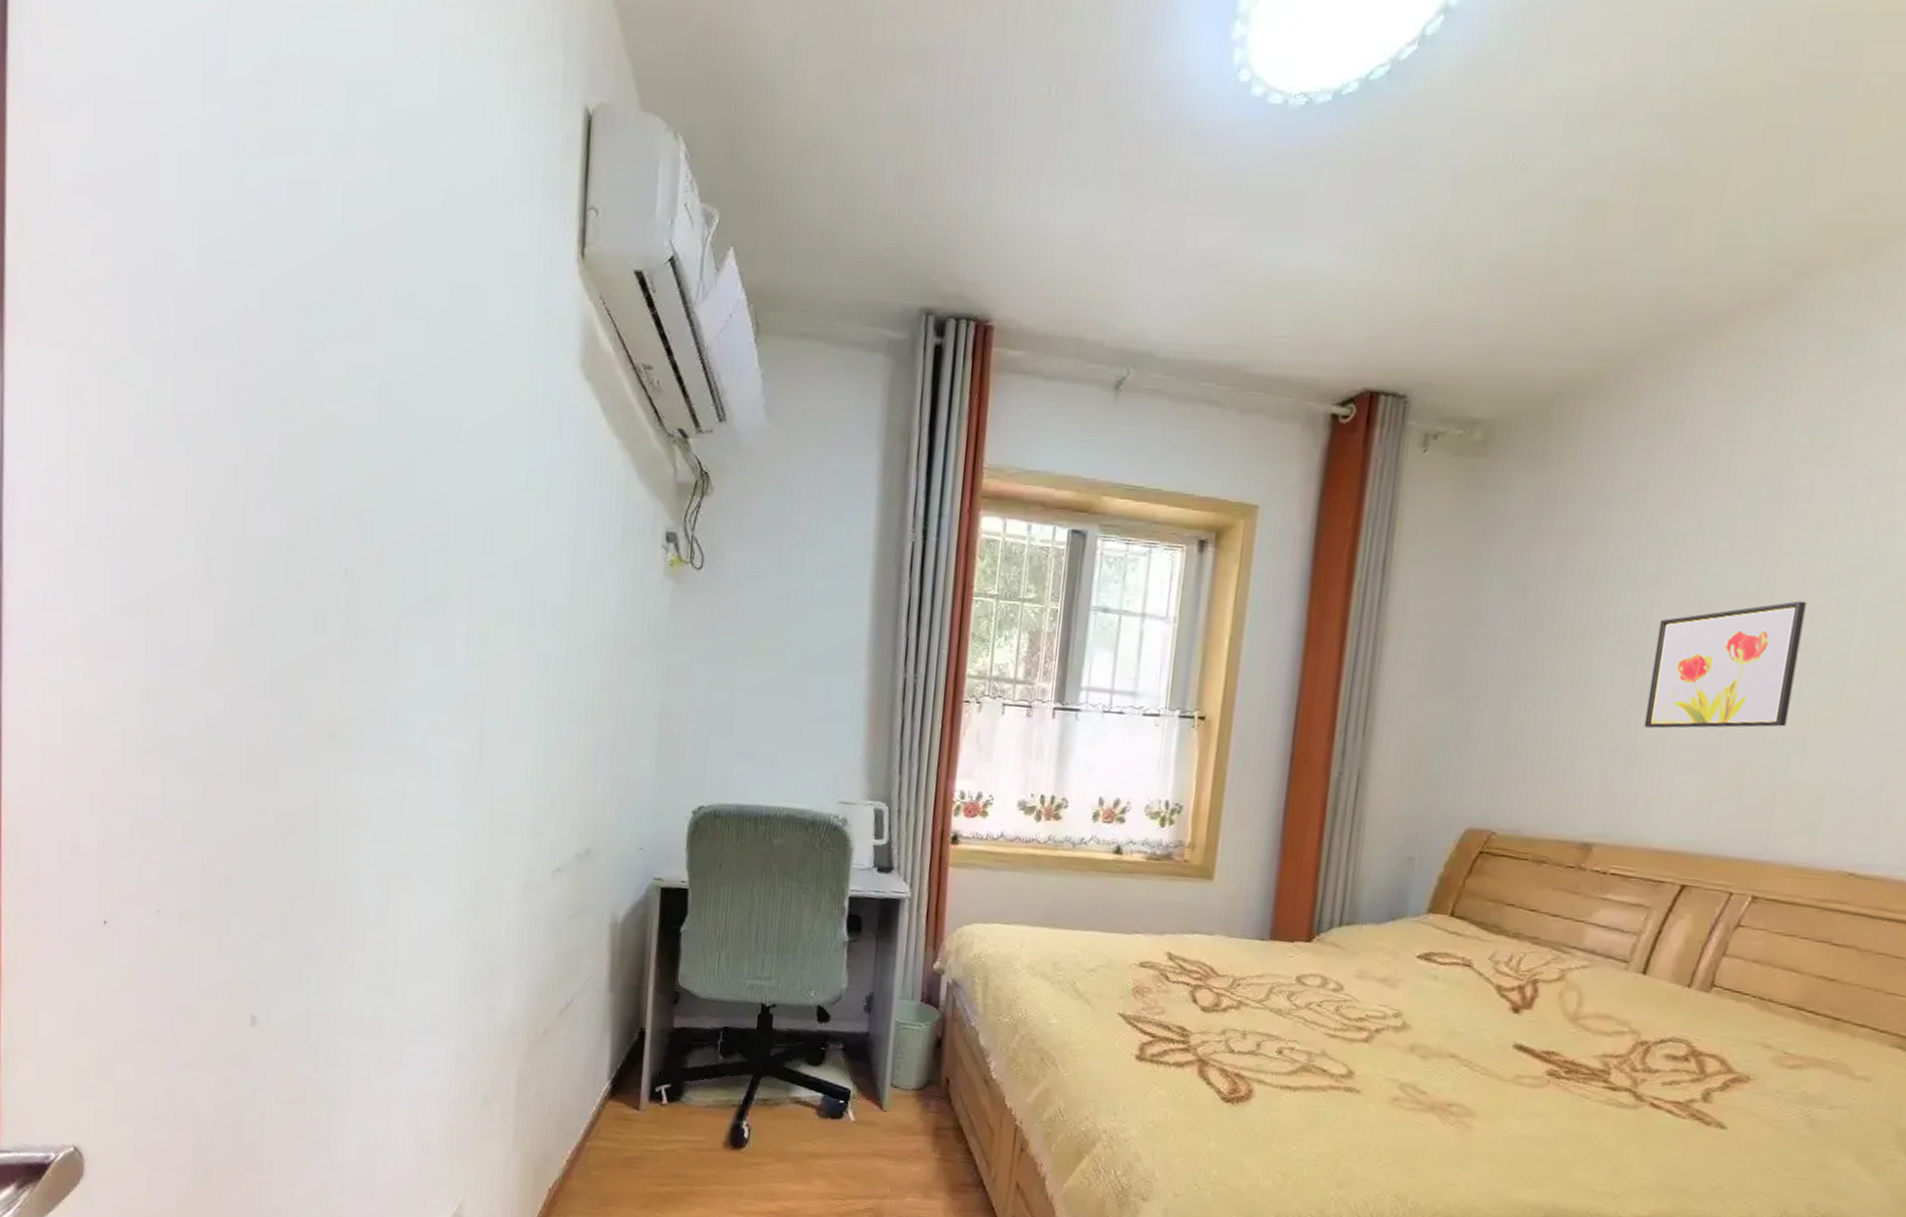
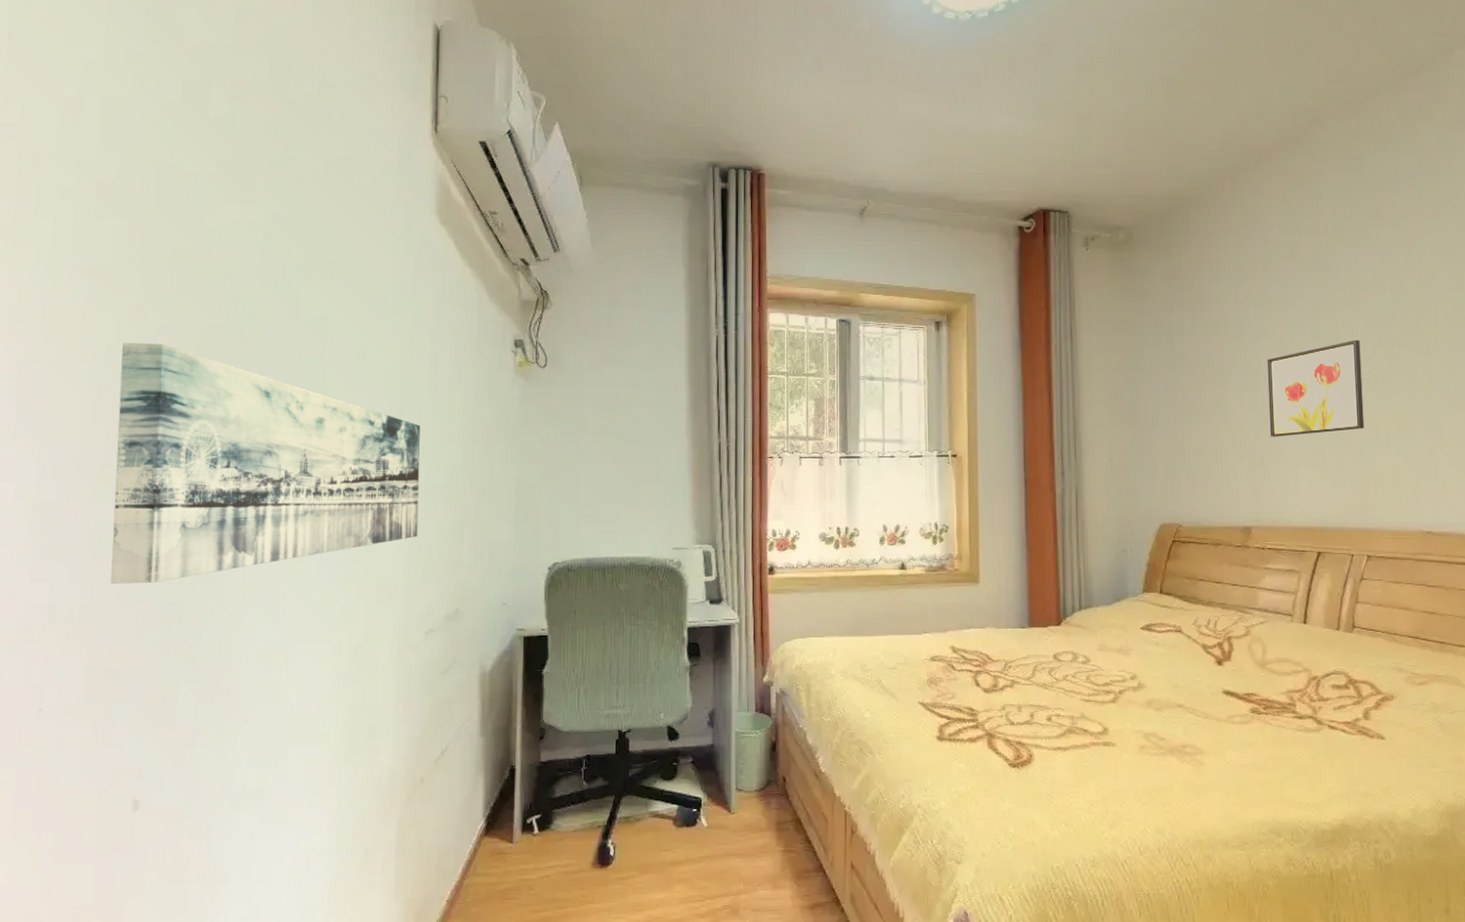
wall art: none [223,508,554,788] -> present [110,342,421,584]

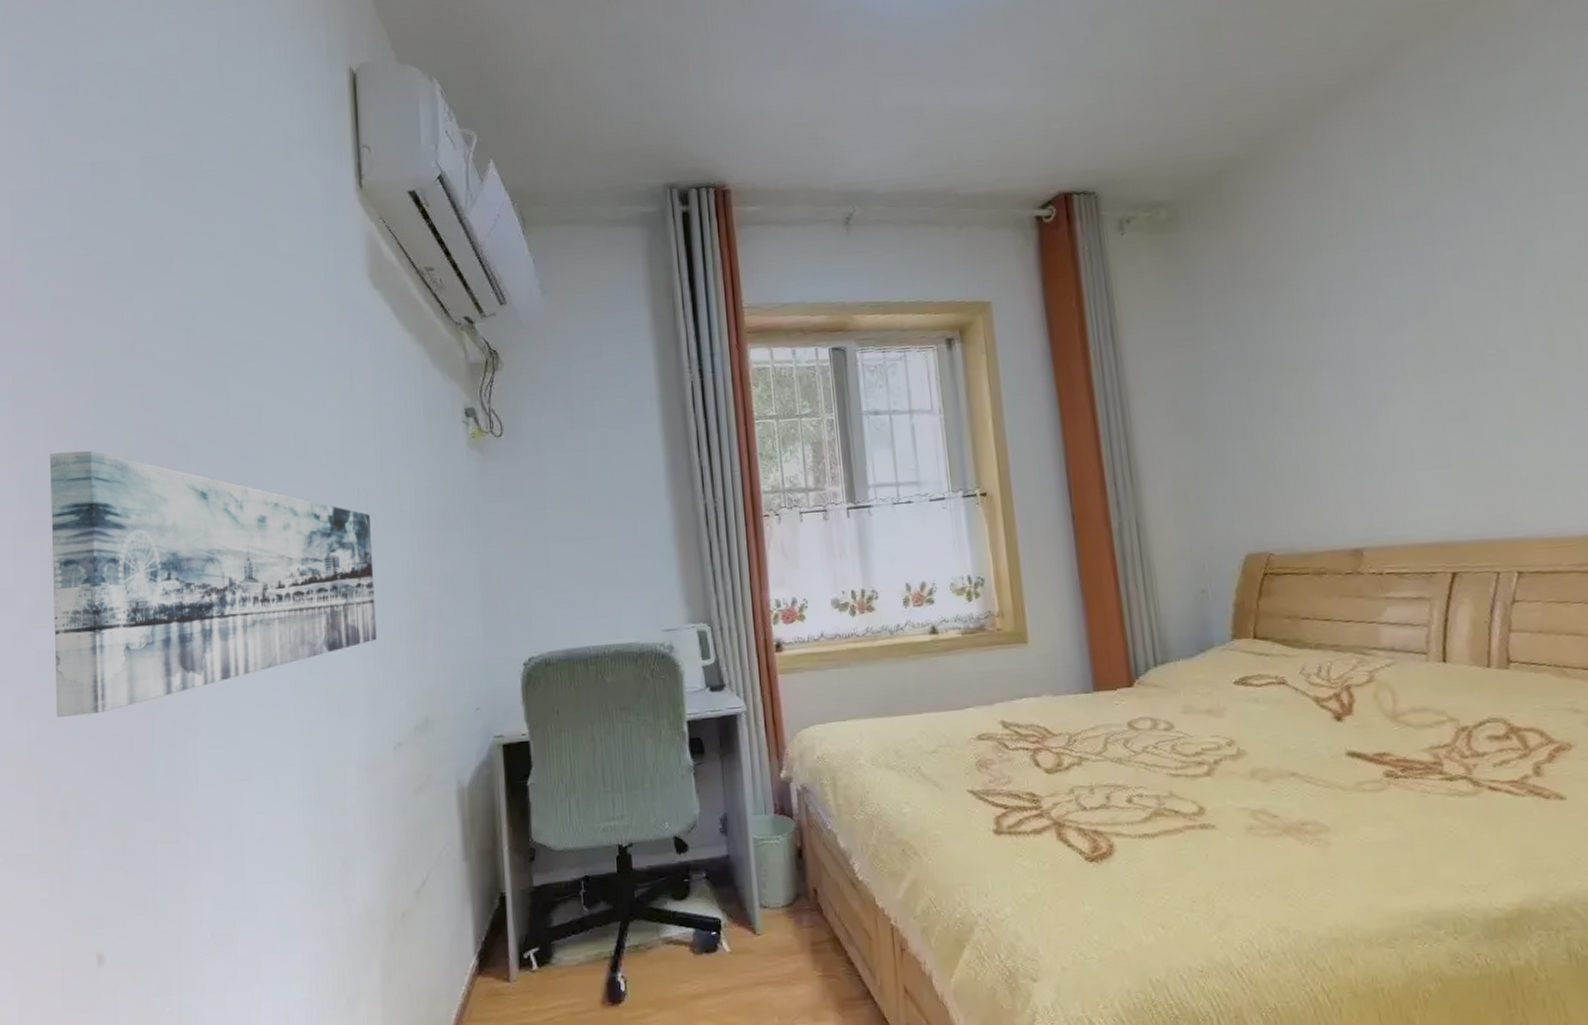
wall art: present [1267,339,1365,437] -> none [1362,307,1498,437]

